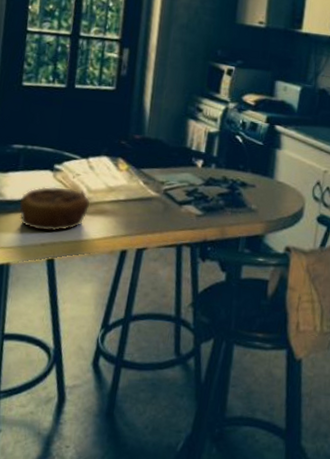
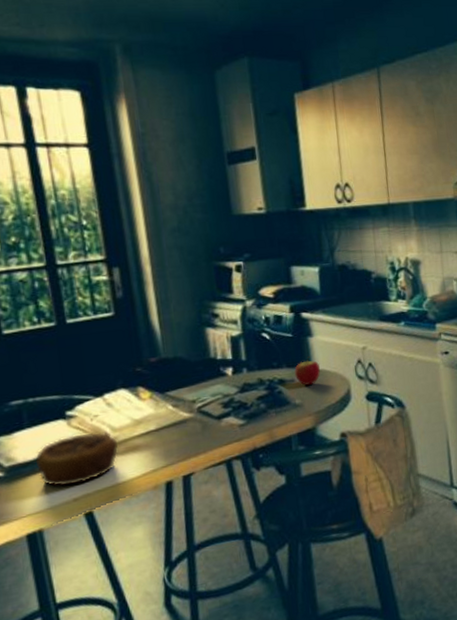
apple: none [256,167,281,195] -> present [294,356,320,386]

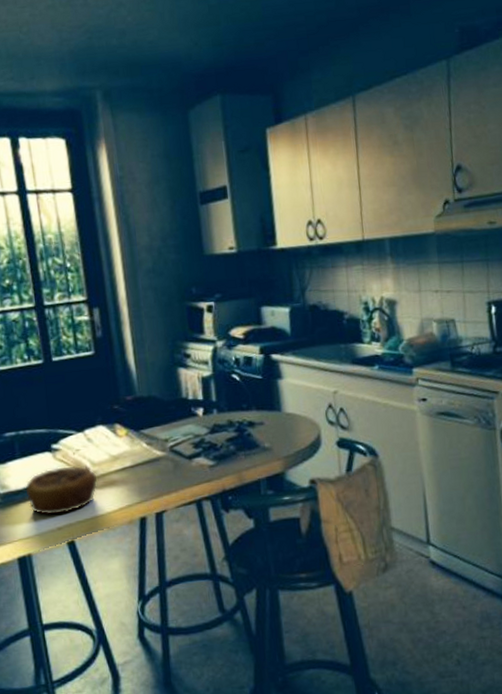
apple: present [294,356,320,386] -> none [263,399,290,430]

